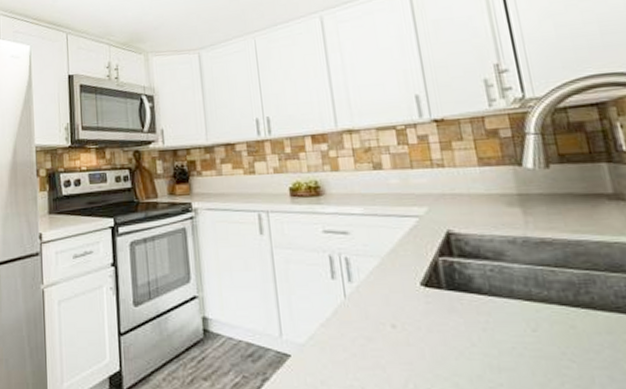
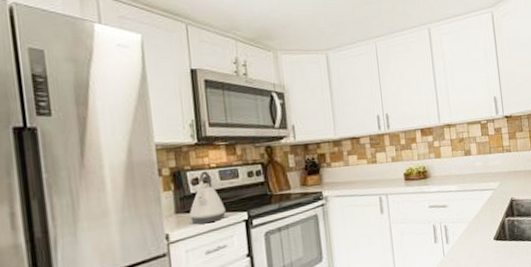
kettle: none [60,173,93,227] -> present [189,170,226,225]

